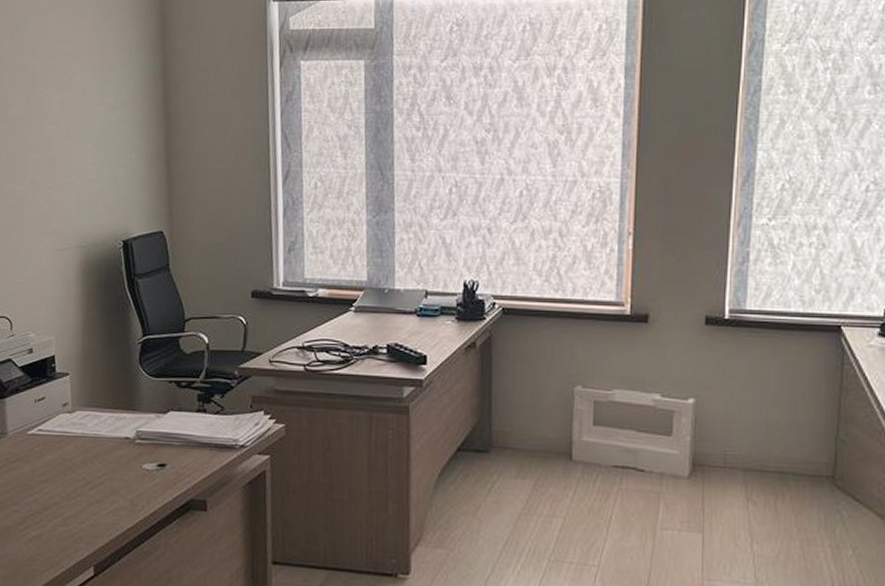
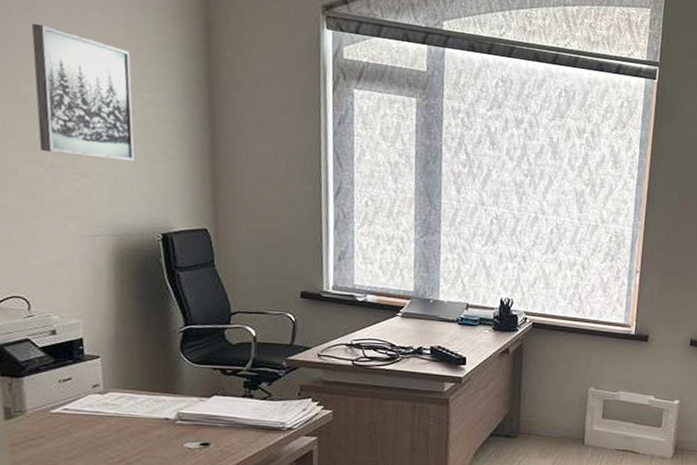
wall art: none [16,46,100,170] -> present [31,23,136,161]

